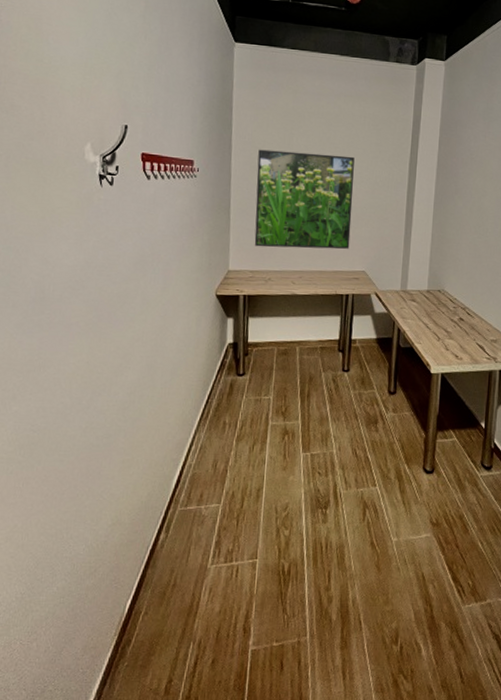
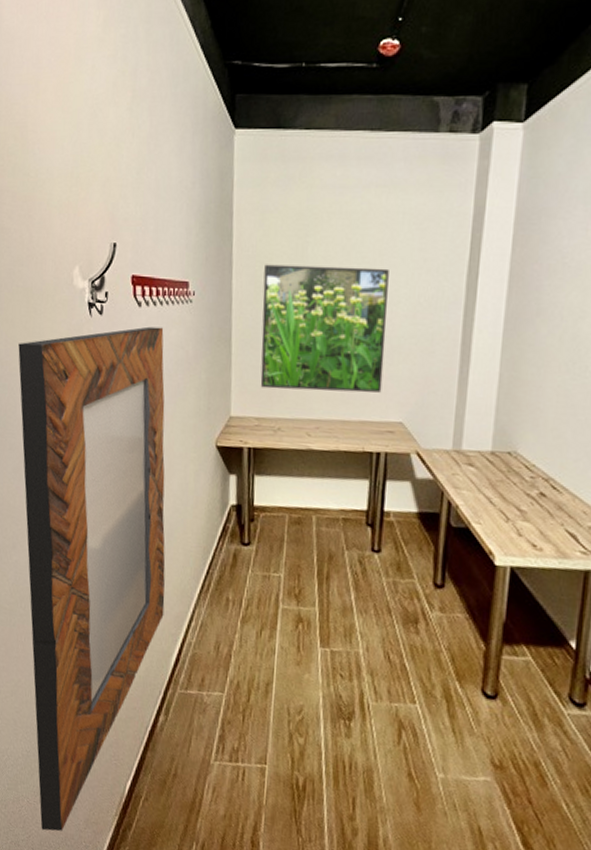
home mirror: none [25,196,171,668] -> present [18,326,166,832]

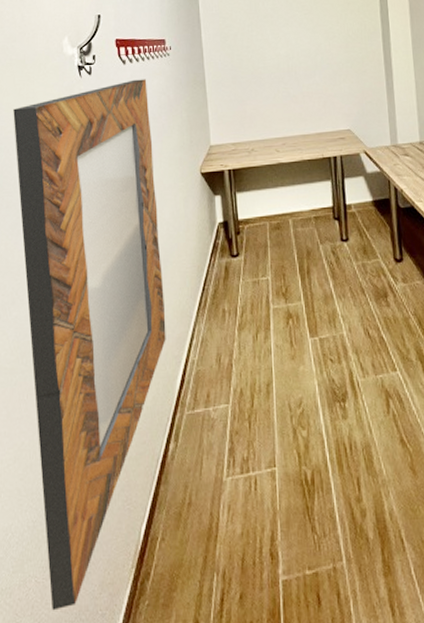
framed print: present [260,264,389,393] -> none [227,13,331,118]

